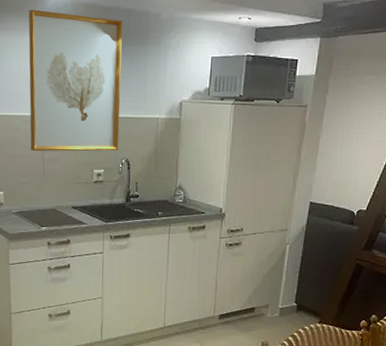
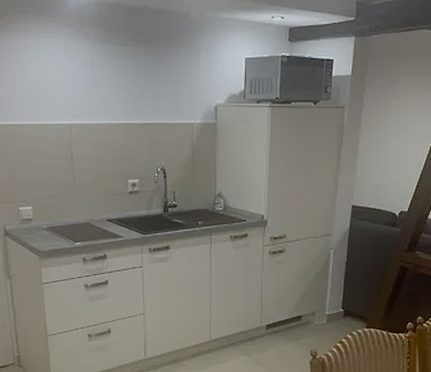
wall art: present [28,9,123,151] -> none [48,9,153,162]

